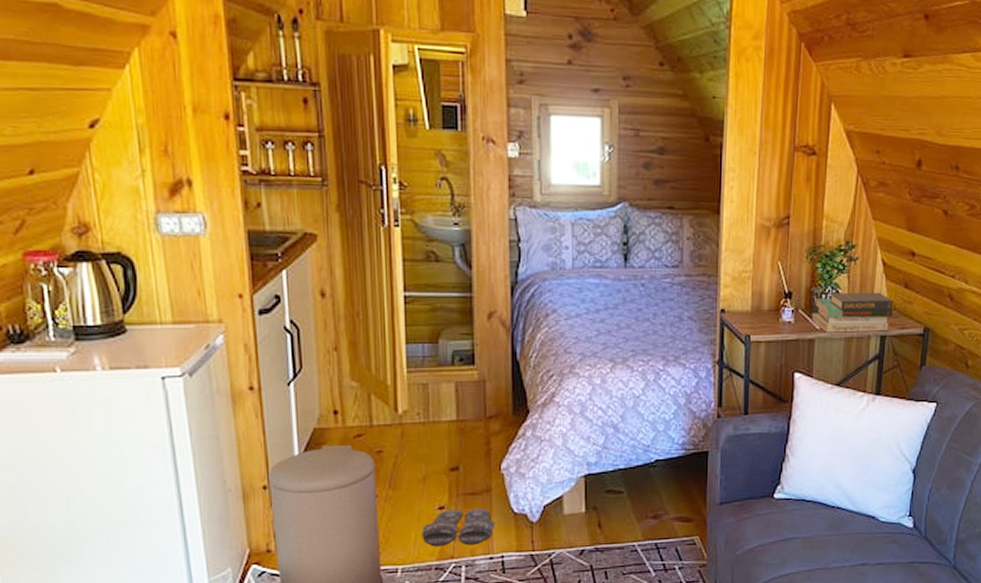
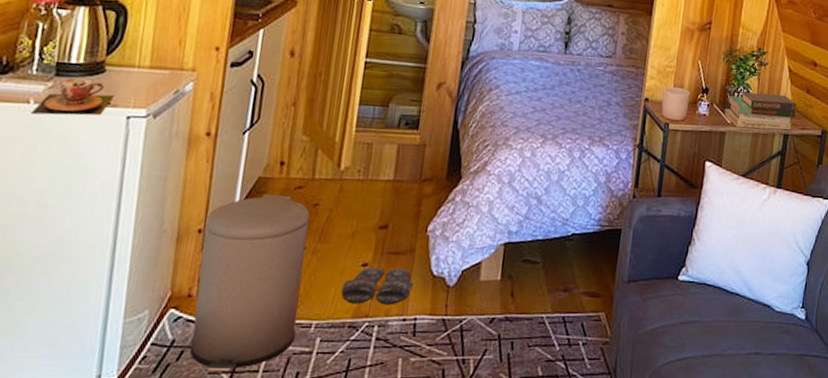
teacup: none [61,340,144,383] -> present [31,77,115,116]
mug: none [739,294,771,331] -> present [660,86,690,121]

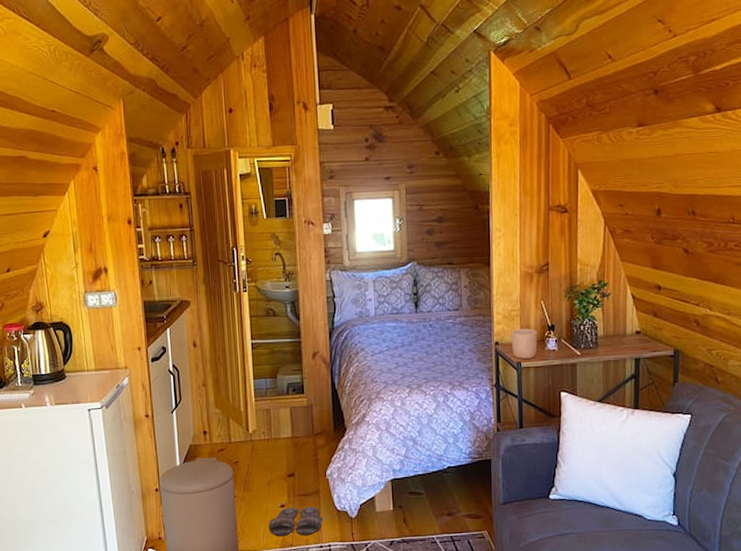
teacup: present [31,77,115,116] -> none [25,384,77,415]
books: present [723,92,796,131] -> none [572,321,645,358]

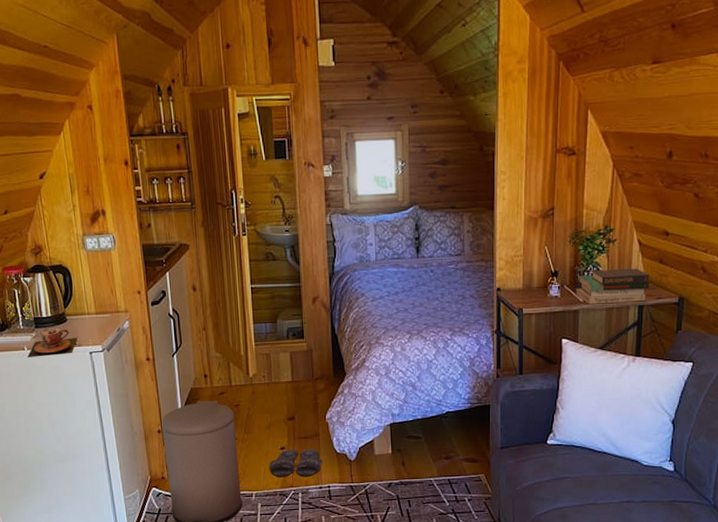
teacup: none [25,384,77,415] -> present [27,327,78,357]
mug: present [511,328,538,359] -> none [513,274,540,305]
books: none [572,321,645,358] -> present [575,268,650,304]

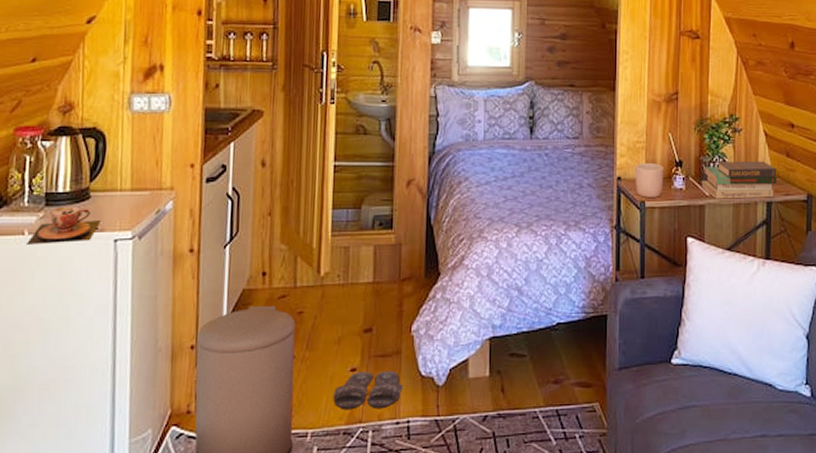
mug: none [513,274,540,305] -> present [635,162,663,197]

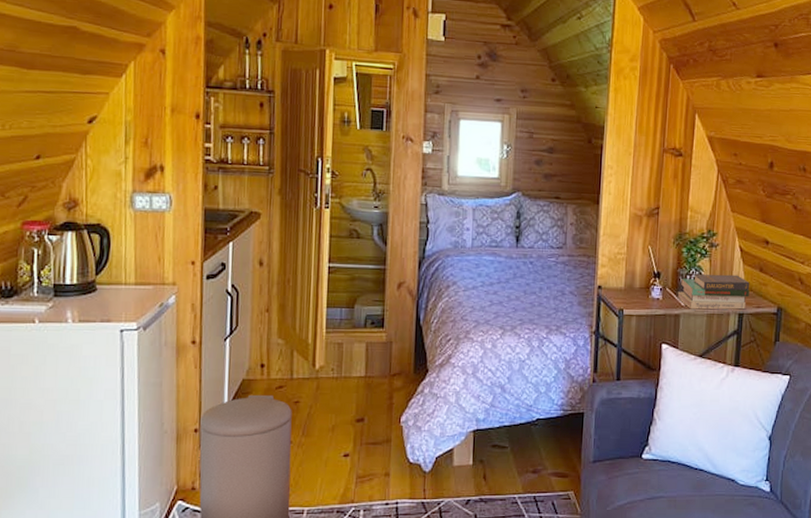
teacup: present [27,206,102,245] -> none [37,297,108,332]
slippers: present [333,371,403,410] -> none [327,457,393,491]
mug: present [635,162,663,197] -> none [614,273,642,306]

